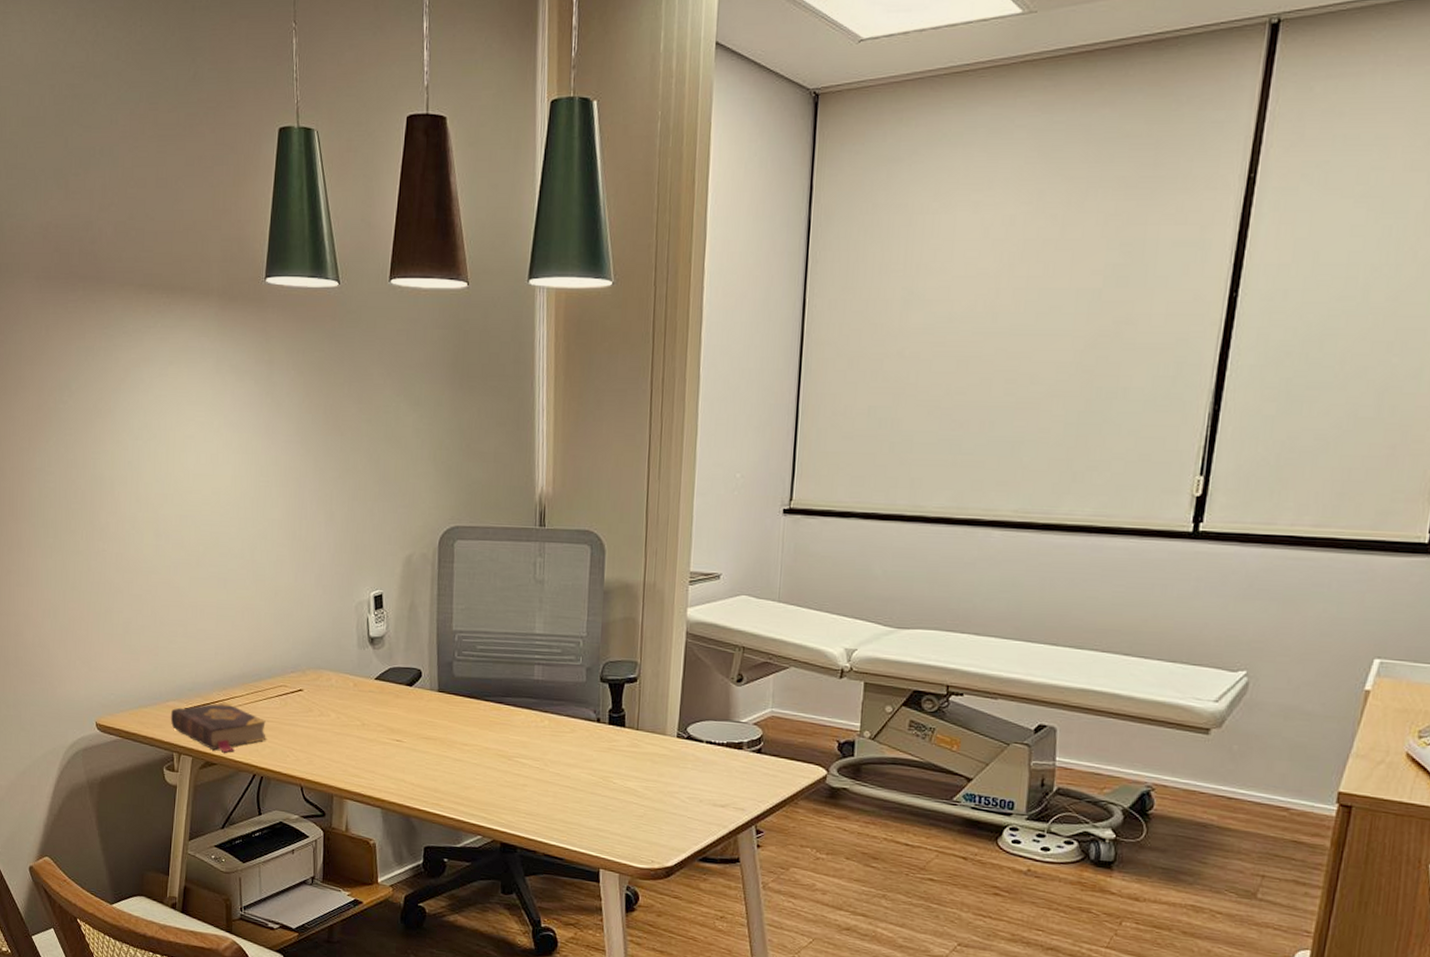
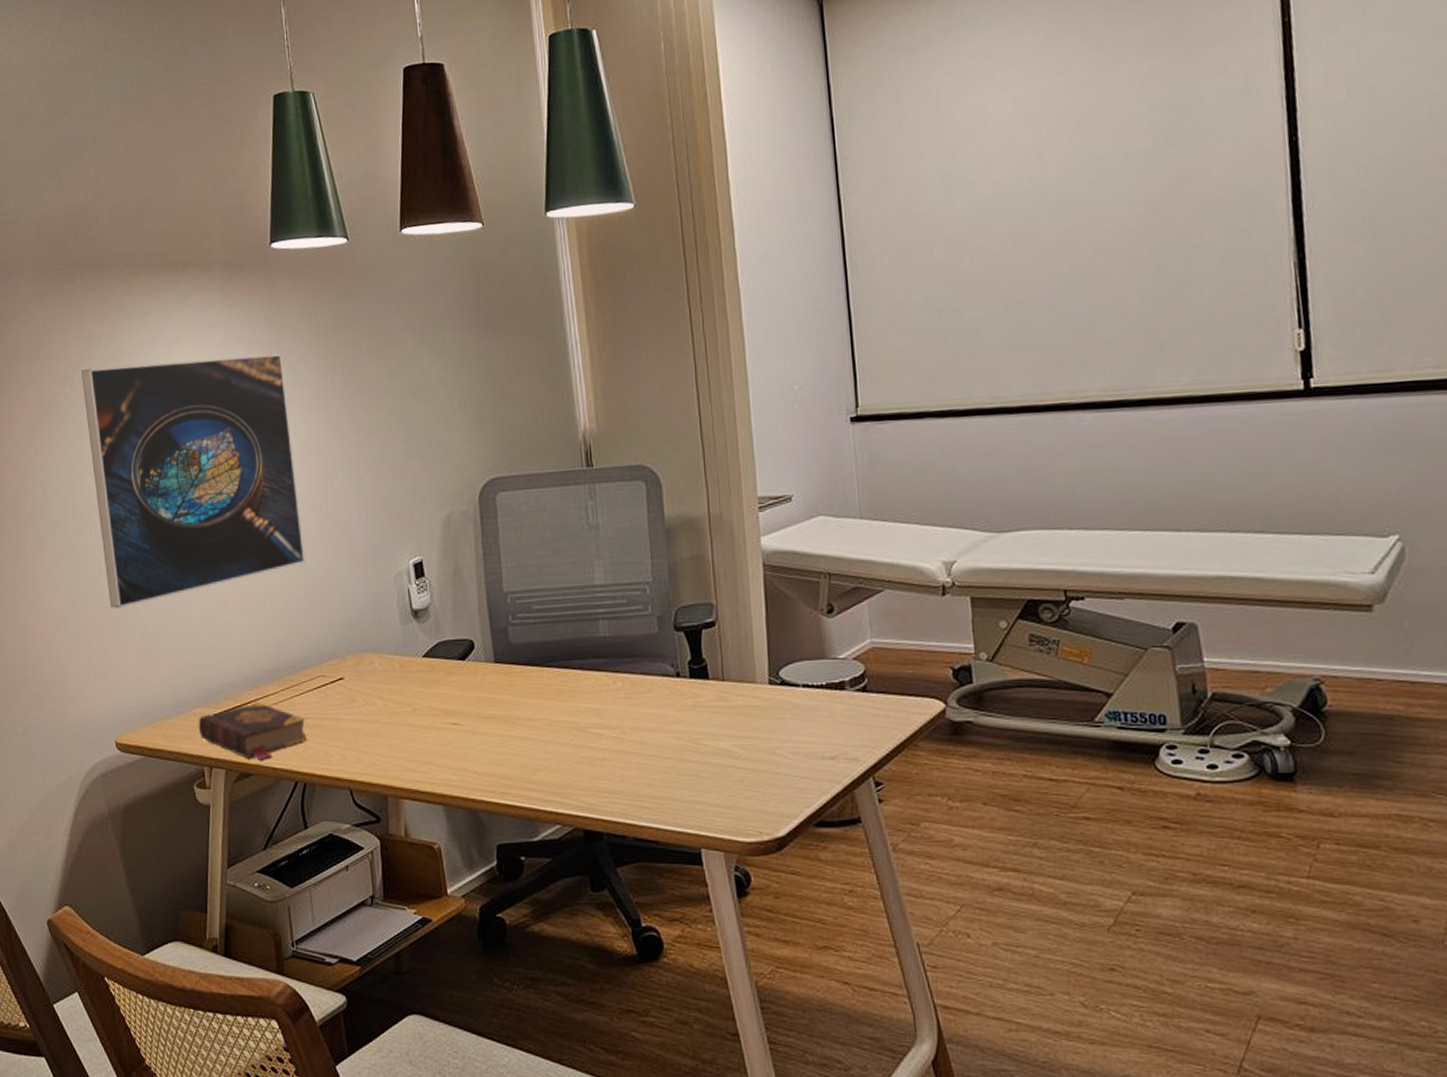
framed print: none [79,379,277,605] -> present [81,353,305,608]

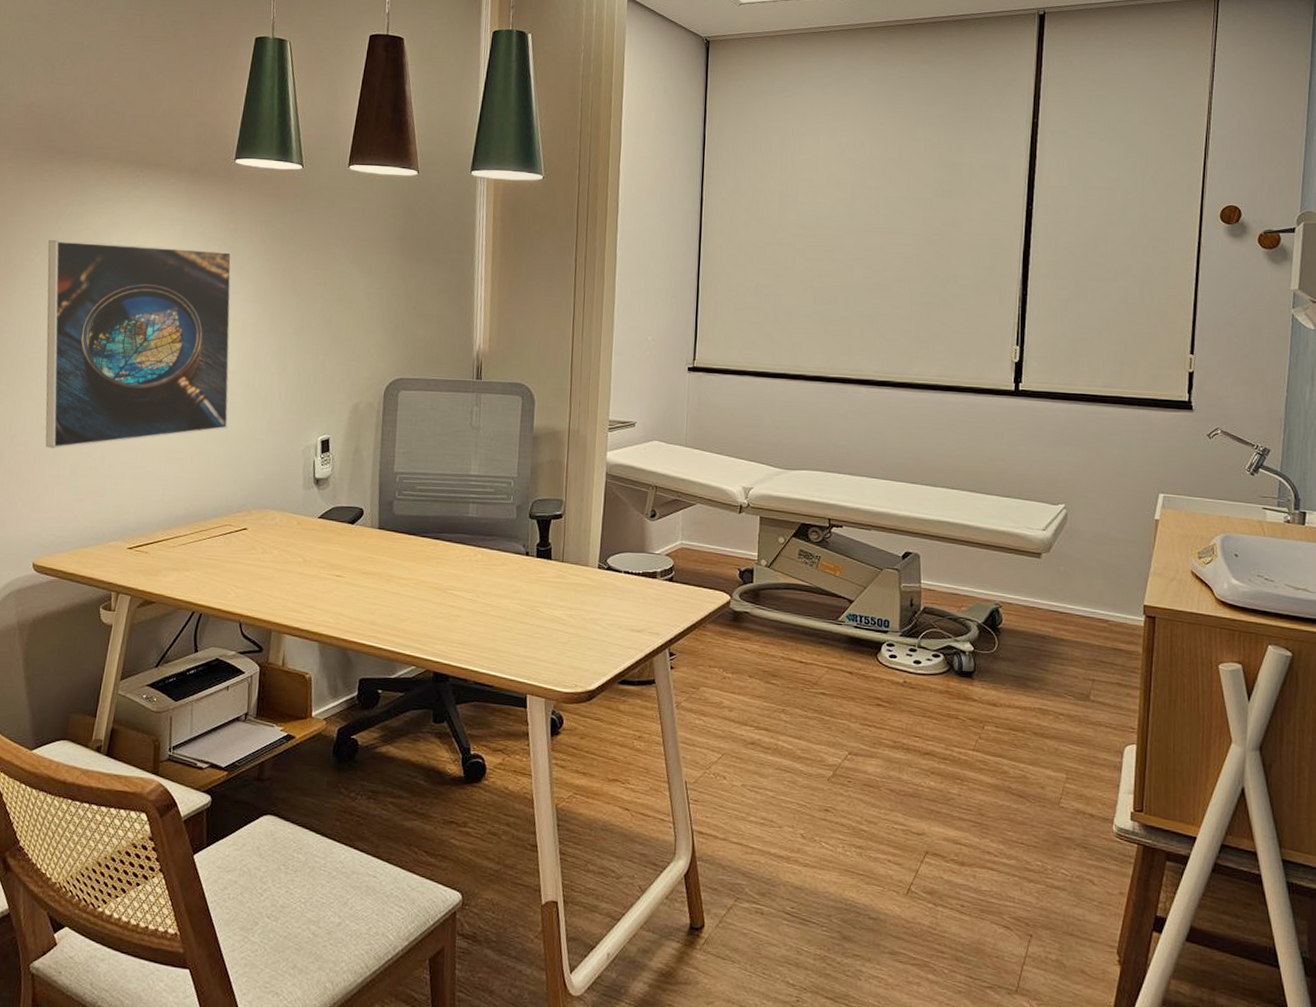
book: present [198,702,308,760] -> none [111,541,209,591]

